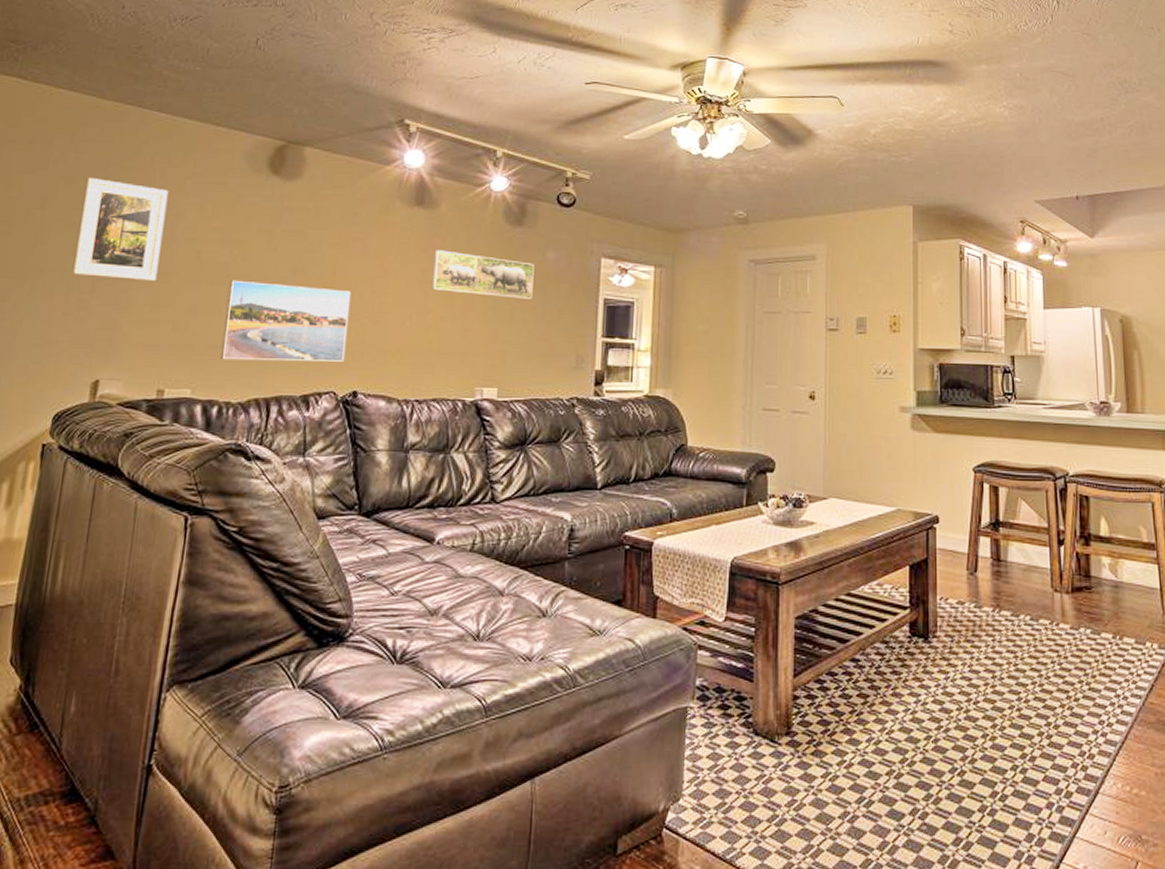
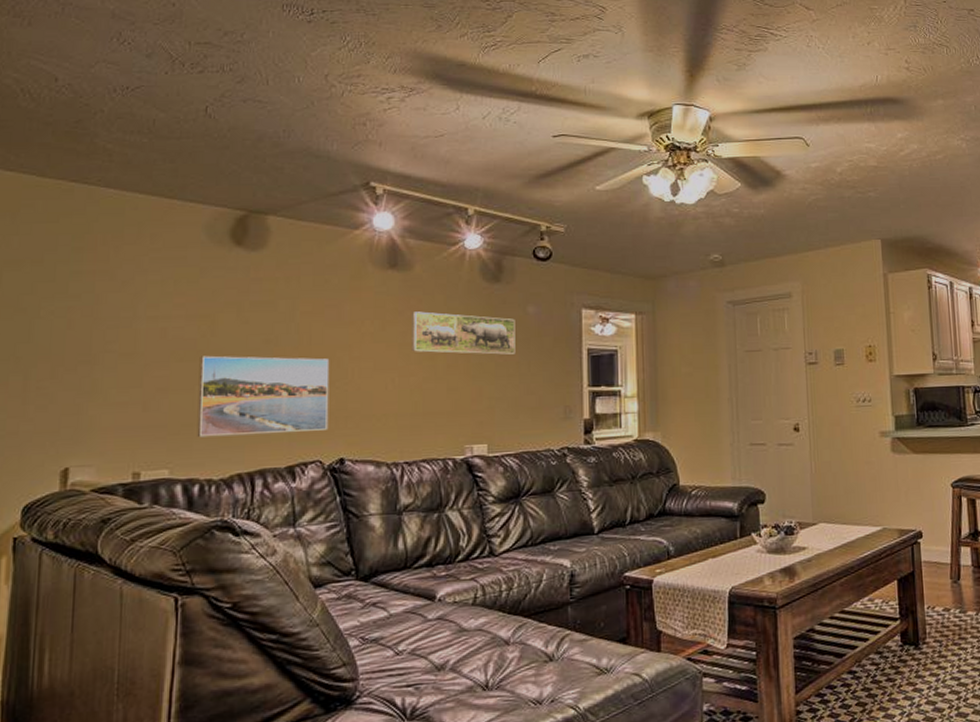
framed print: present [72,178,169,282] -> none [27,260,126,364]

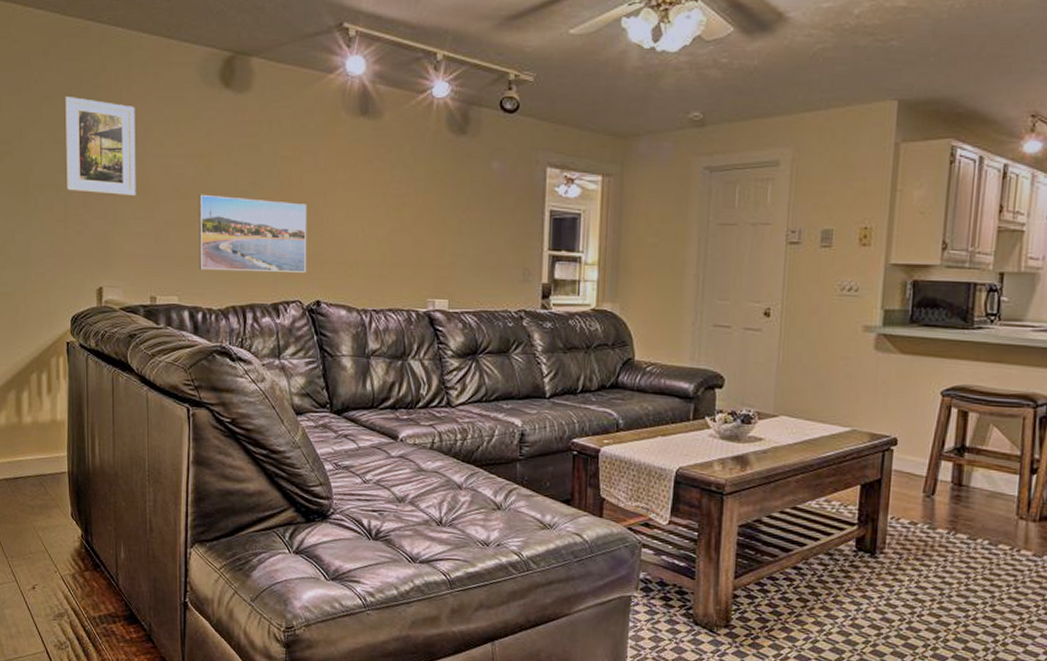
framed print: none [27,260,126,364] -> present [64,97,136,197]
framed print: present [412,311,516,355] -> none [381,161,479,211]

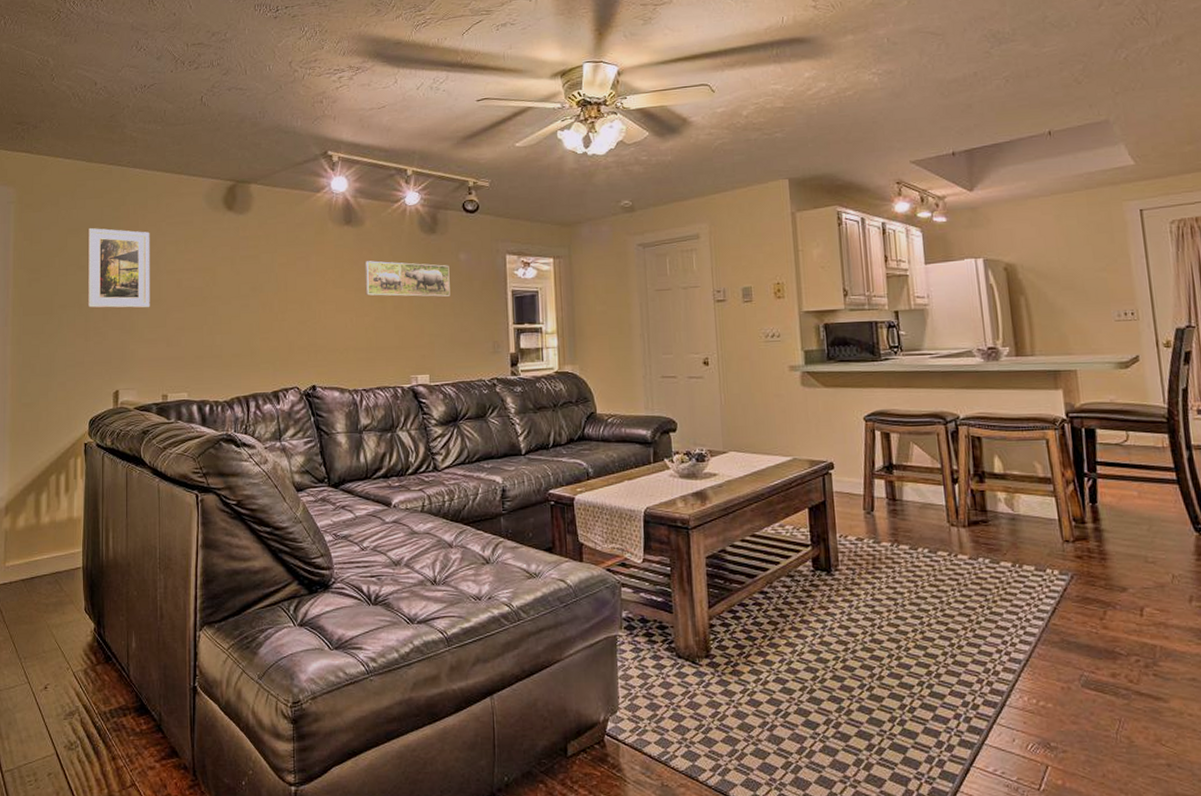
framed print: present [198,194,307,273] -> none [205,301,303,367]
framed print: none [381,161,479,211] -> present [364,261,450,297]

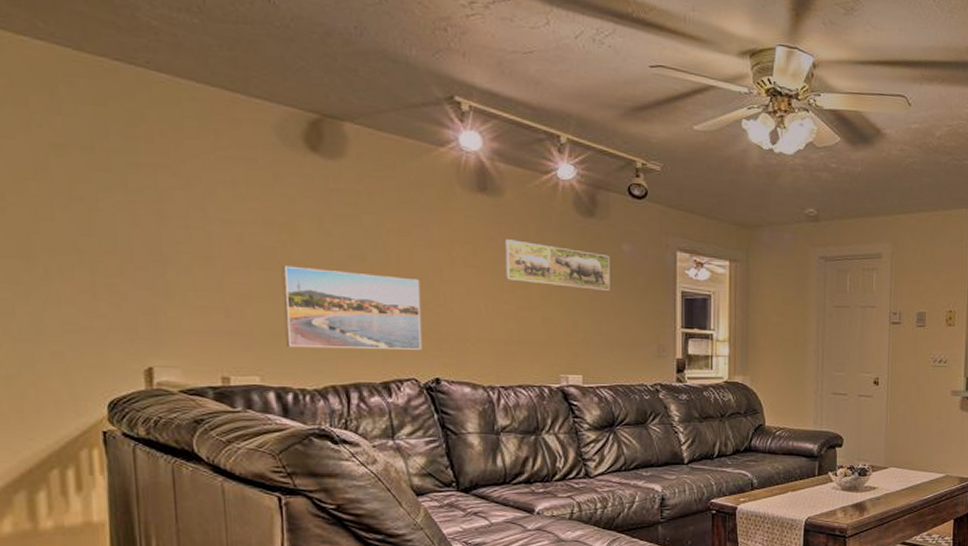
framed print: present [87,228,150,308] -> none [83,146,196,266]
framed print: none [205,301,303,367] -> present [282,265,423,350]

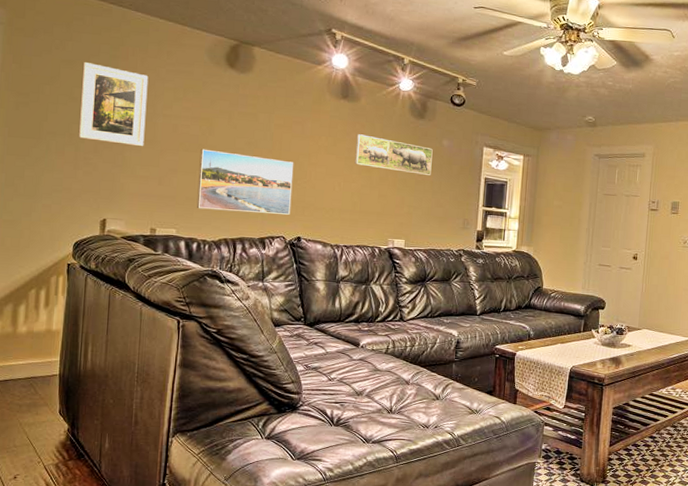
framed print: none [83,146,196,266] -> present [78,62,149,147]

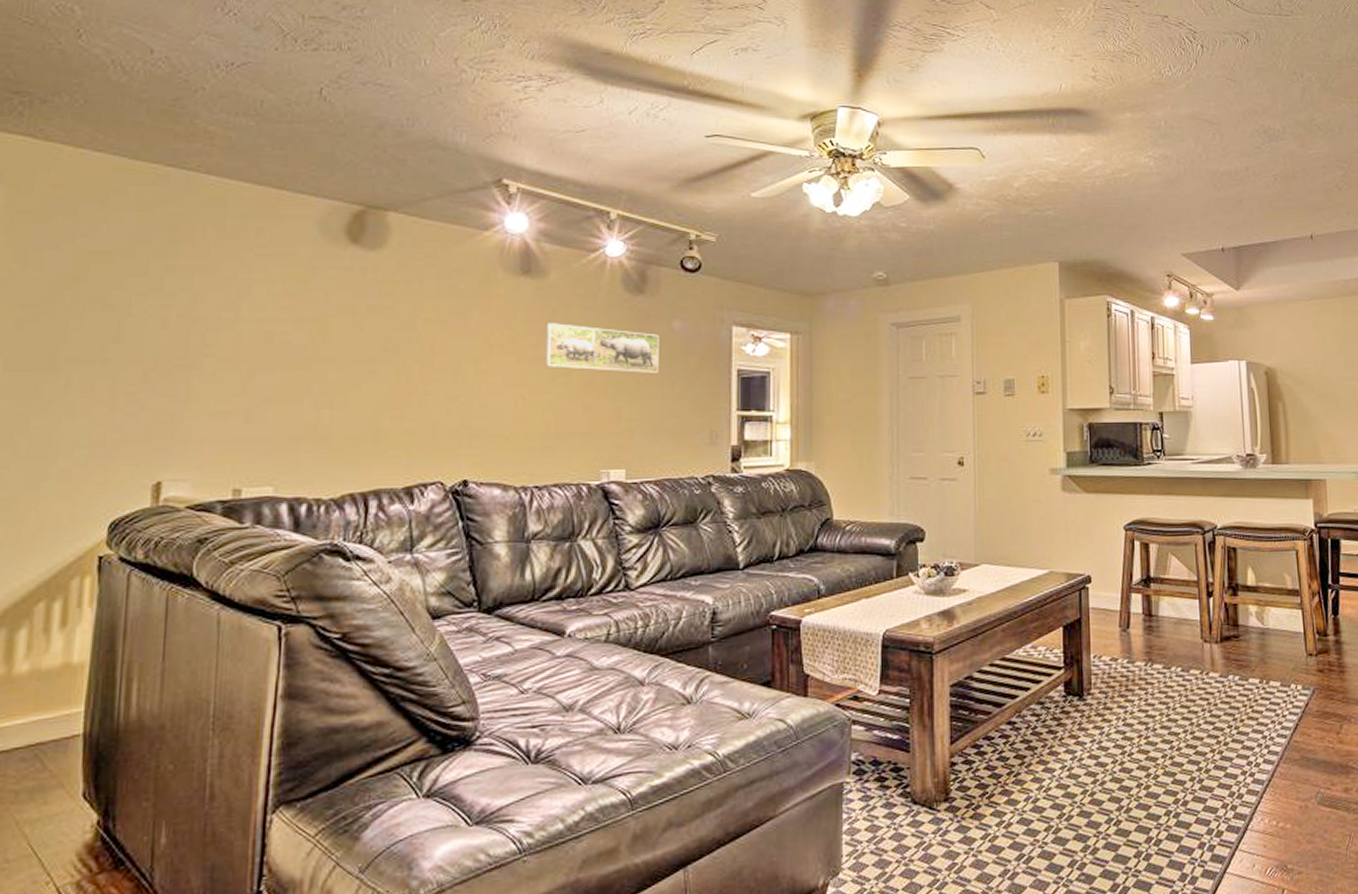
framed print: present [78,62,149,147] -> none [116,252,228,369]
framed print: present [196,149,294,215] -> none [305,363,454,453]

